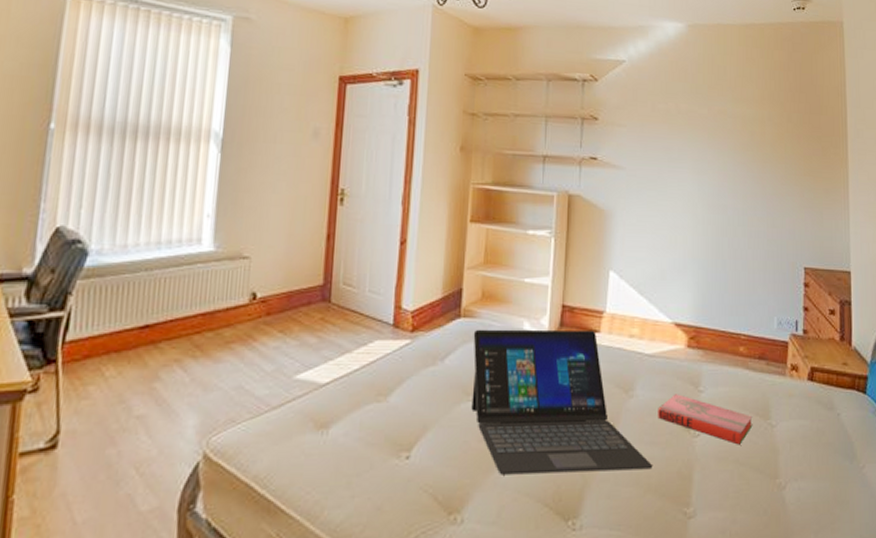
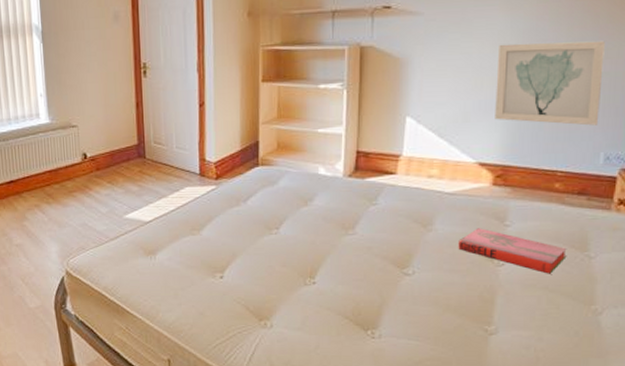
laptop: present [471,329,653,475] -> none [271,172,453,293]
wall art: none [687,205,772,290] -> present [495,40,605,126]

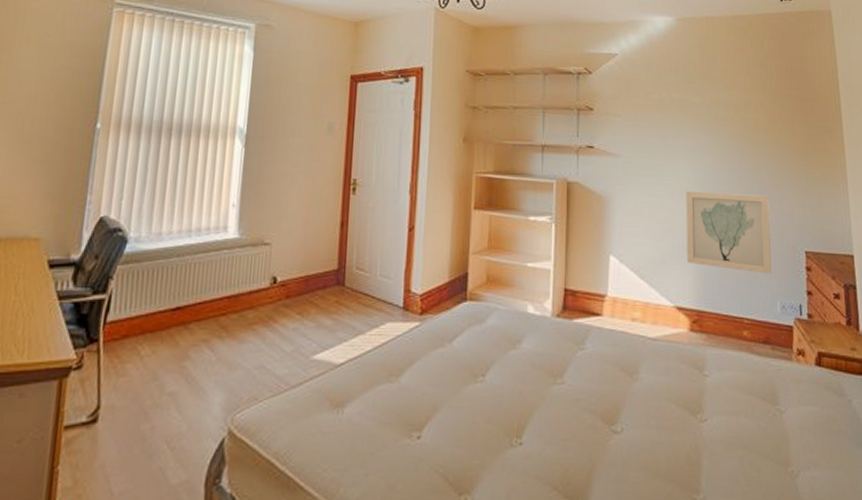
hardback book: present [458,228,567,274] -> none [663,378,761,431]

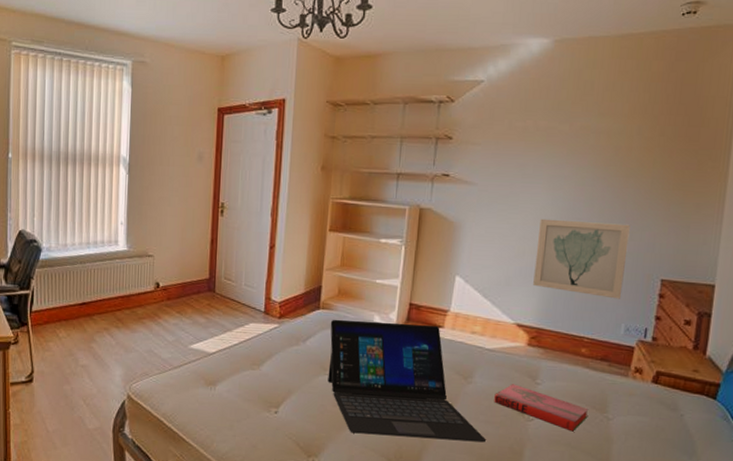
laptop: none [479,312,661,457] -> present [328,319,487,443]
hardback book: none [663,378,761,431] -> present [494,384,589,432]

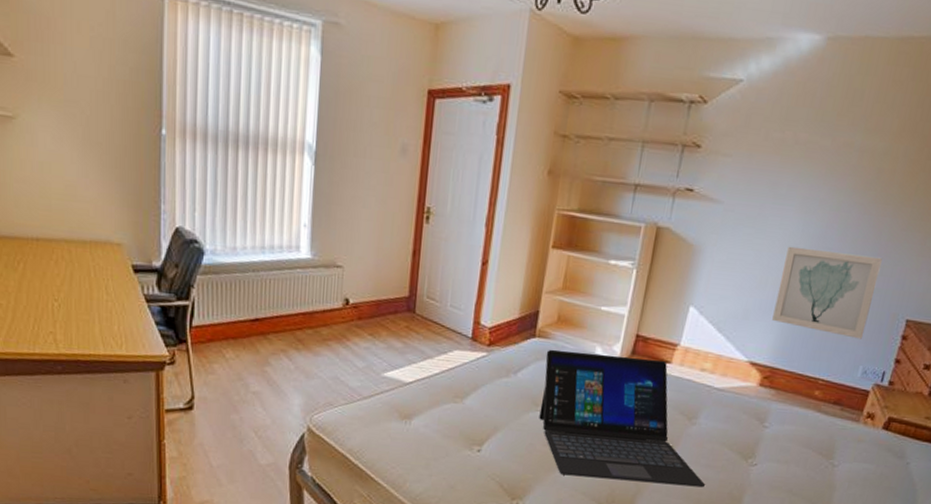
hardback book: present [494,384,589,432] -> none [717,426,815,478]

